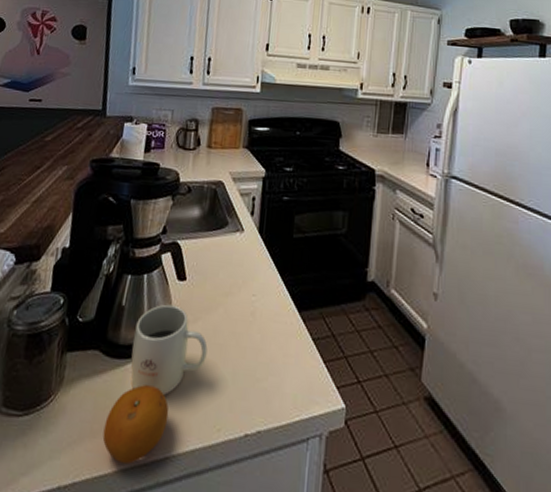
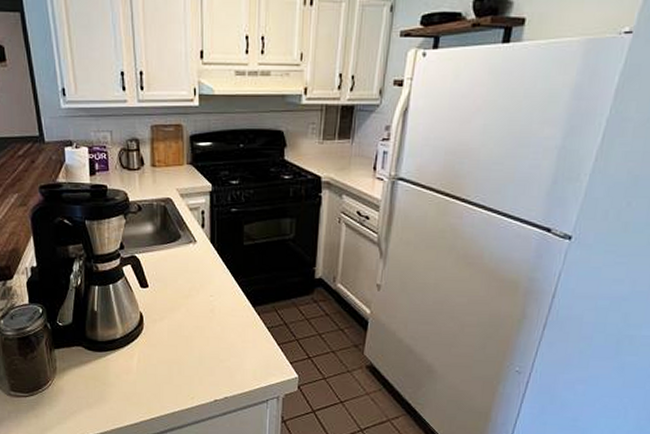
fruit: present [102,385,169,464] -> none [97,370,149,424]
mug: present [130,304,208,395] -> none [109,307,175,376]

